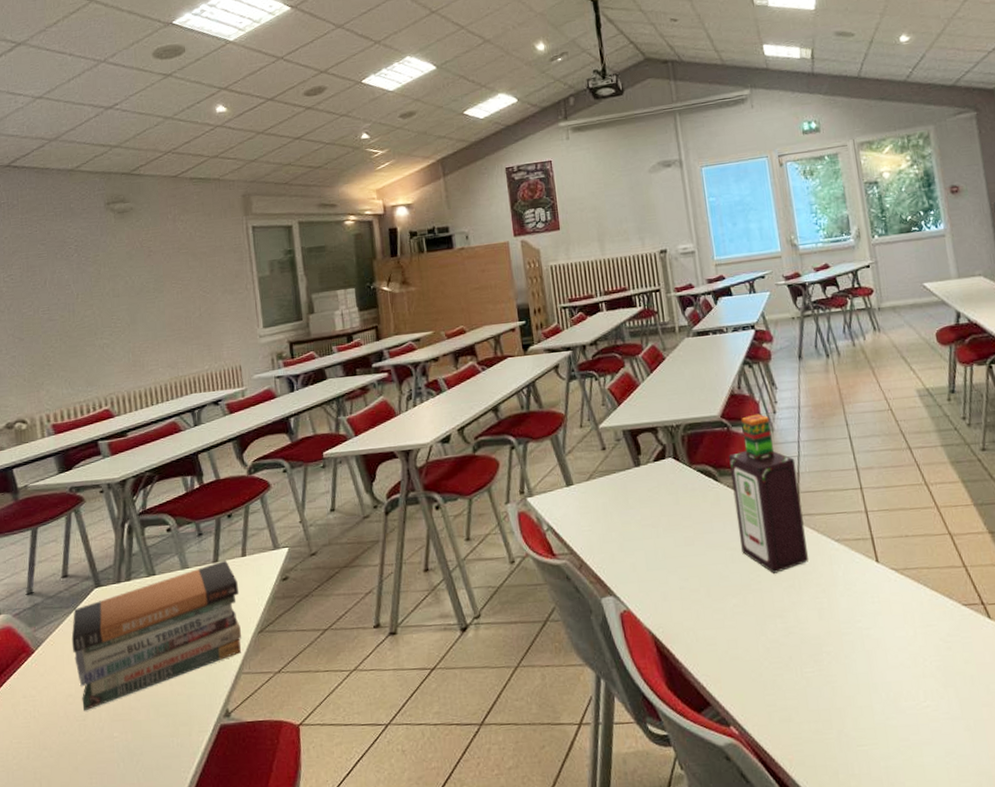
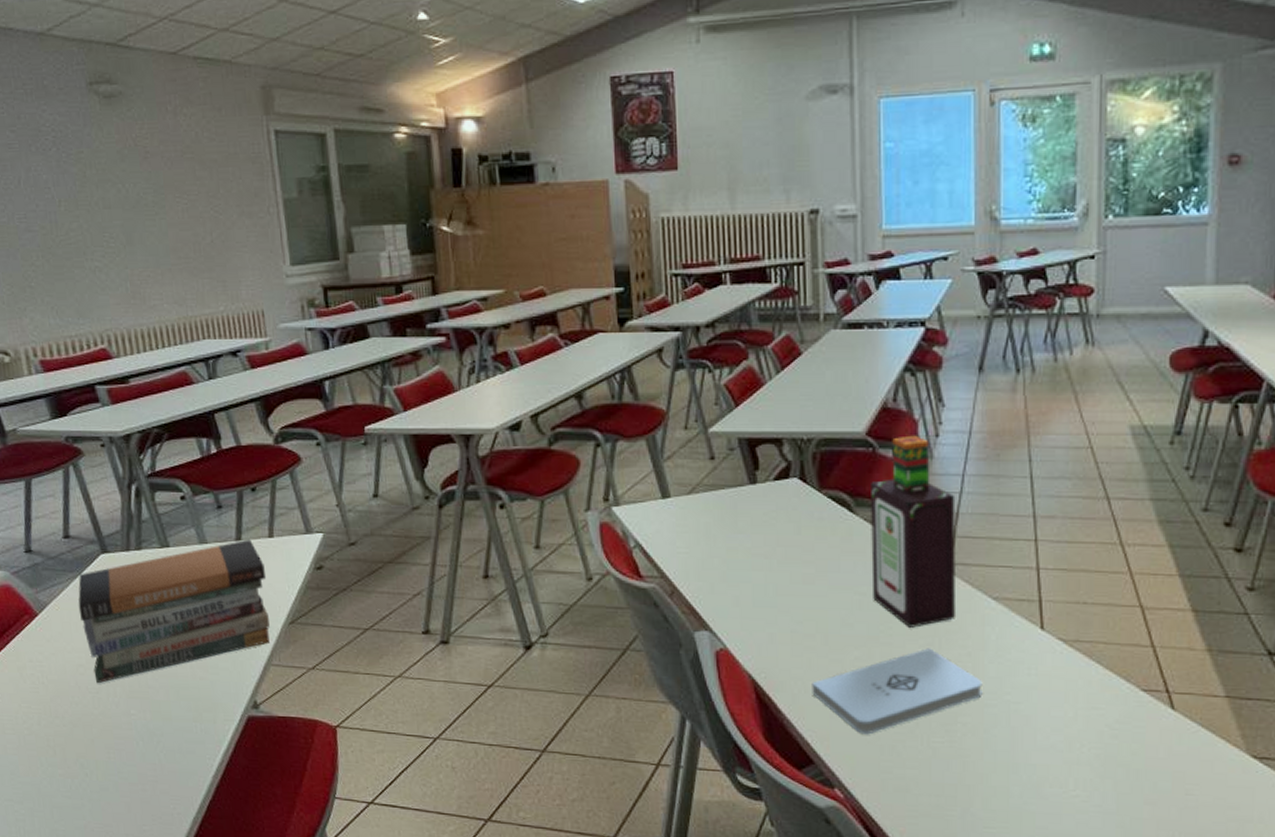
notepad: none [701,589,839,673] -> present [812,648,983,735]

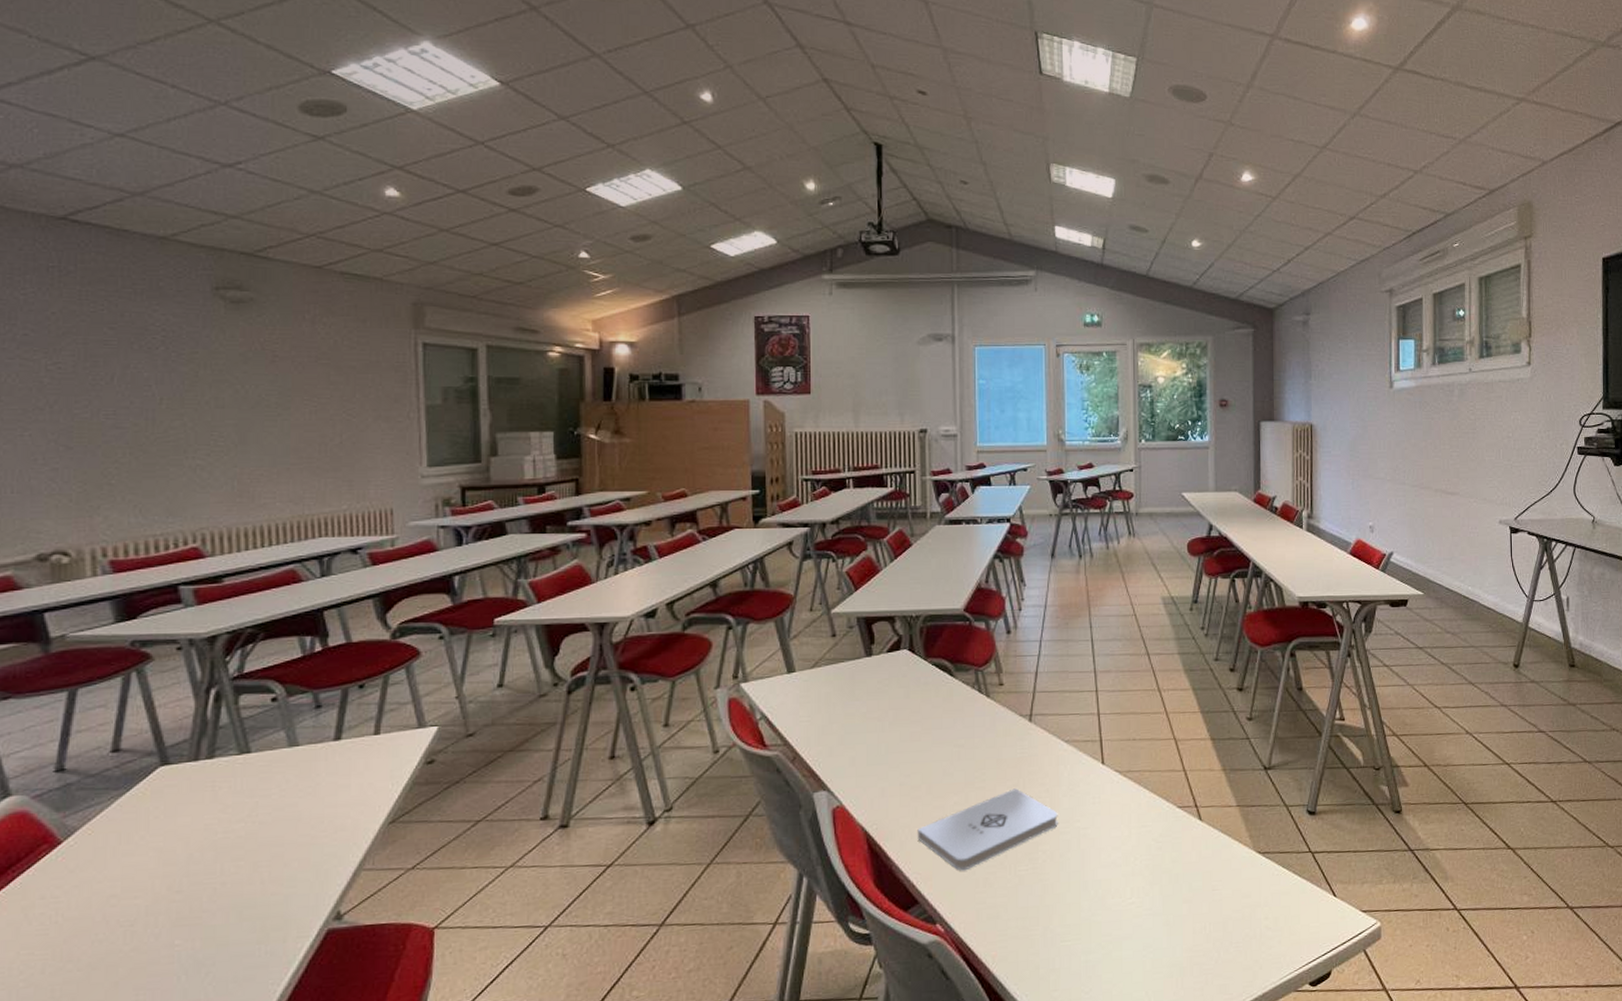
book stack: present [78,539,271,684] -> none [120,738,367,915]
bottle: present [871,435,956,628] -> none [968,610,1036,772]

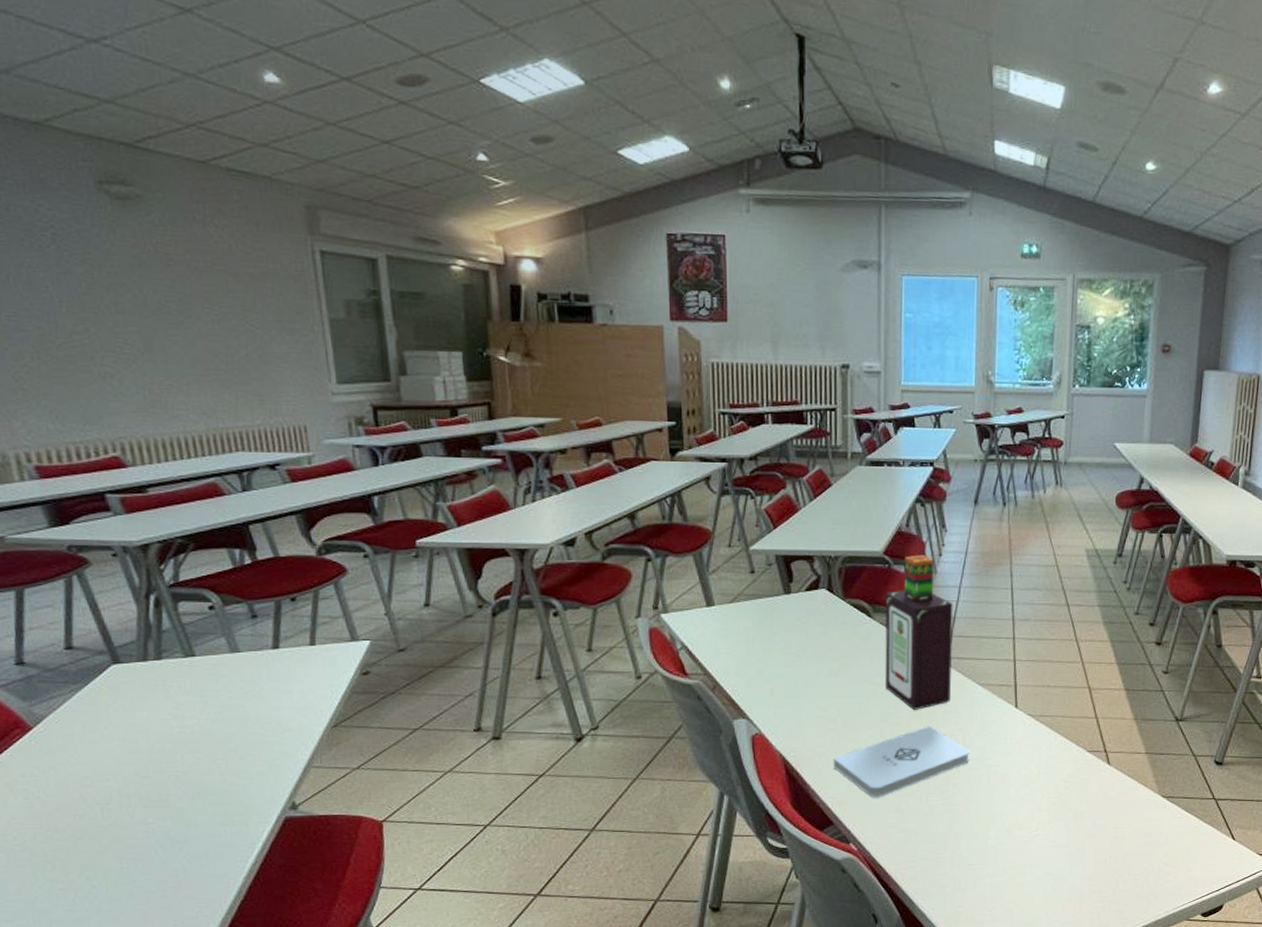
bottle: none [968,610,1036,772] -> present [885,554,953,710]

